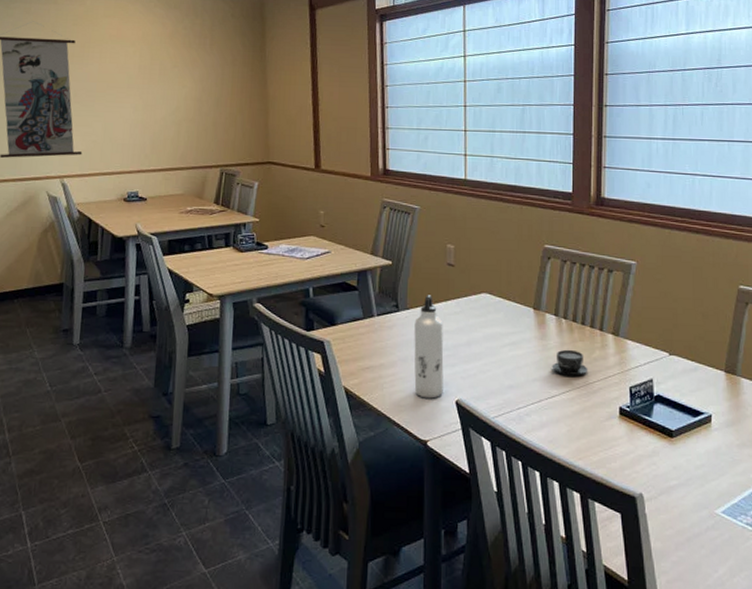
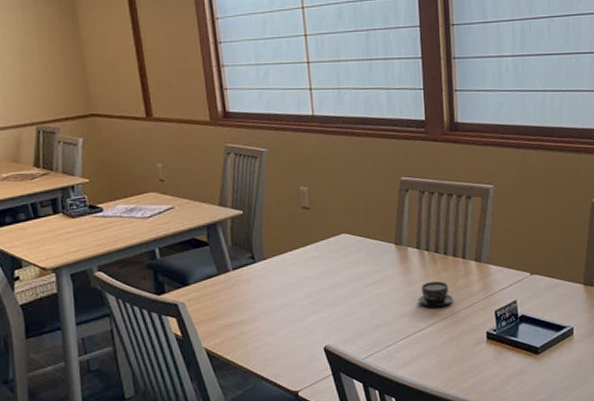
water bottle: present [414,295,444,399] -> none [273,242,310,349]

